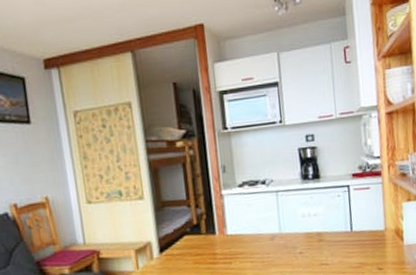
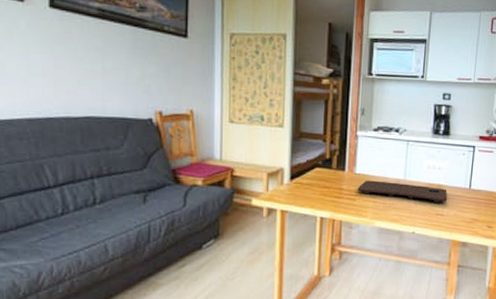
cutting board: none [231,235,330,256] -> present [357,180,448,202]

